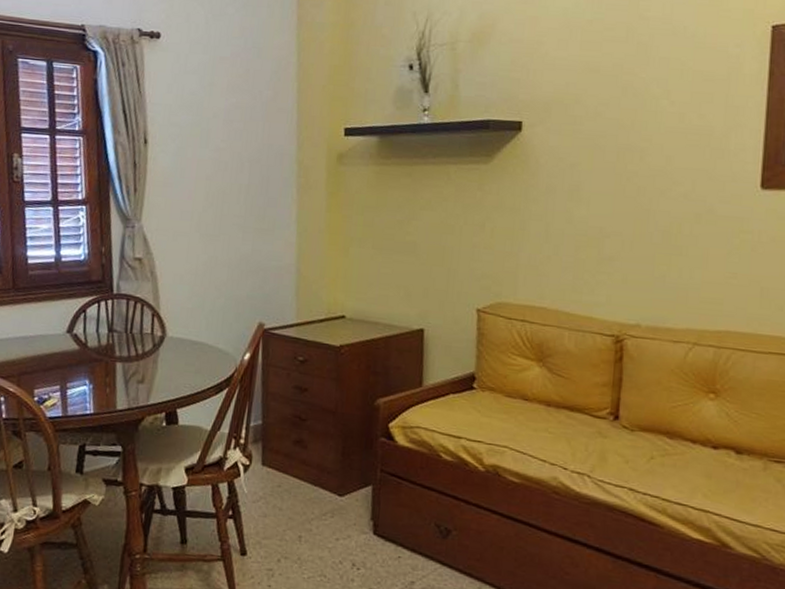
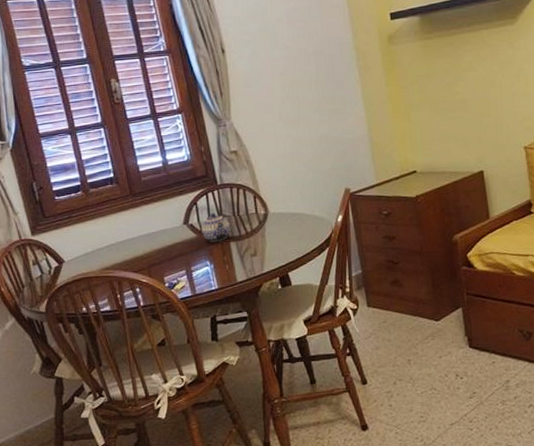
teapot: none [86,325,120,360] -> present [201,213,231,243]

